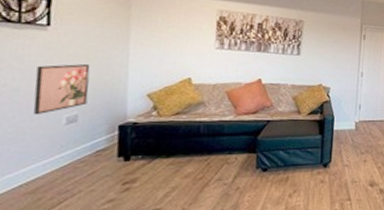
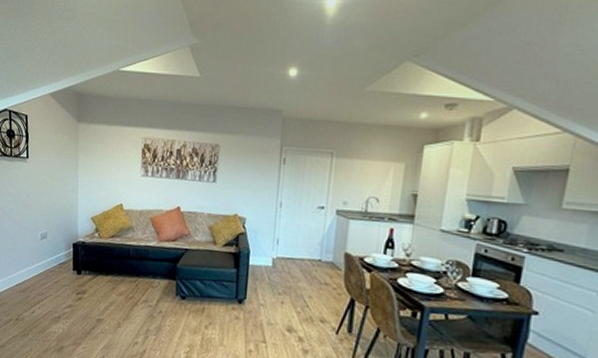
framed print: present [33,63,91,115] -> none [21,189,54,231]

